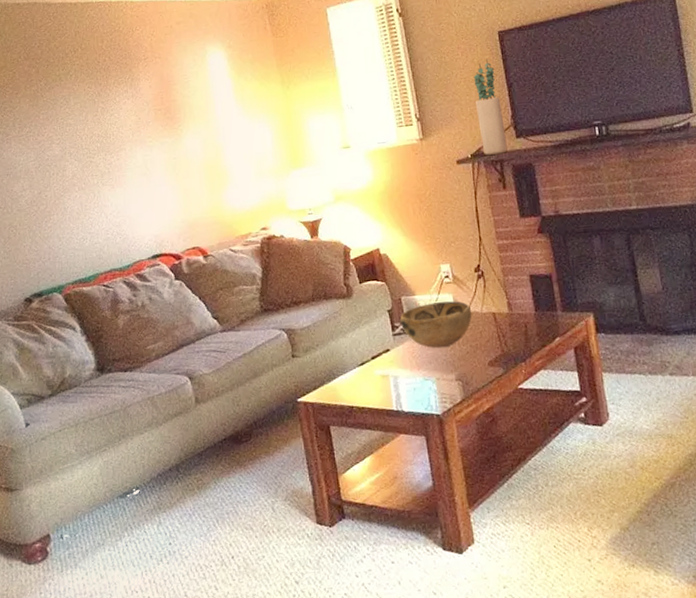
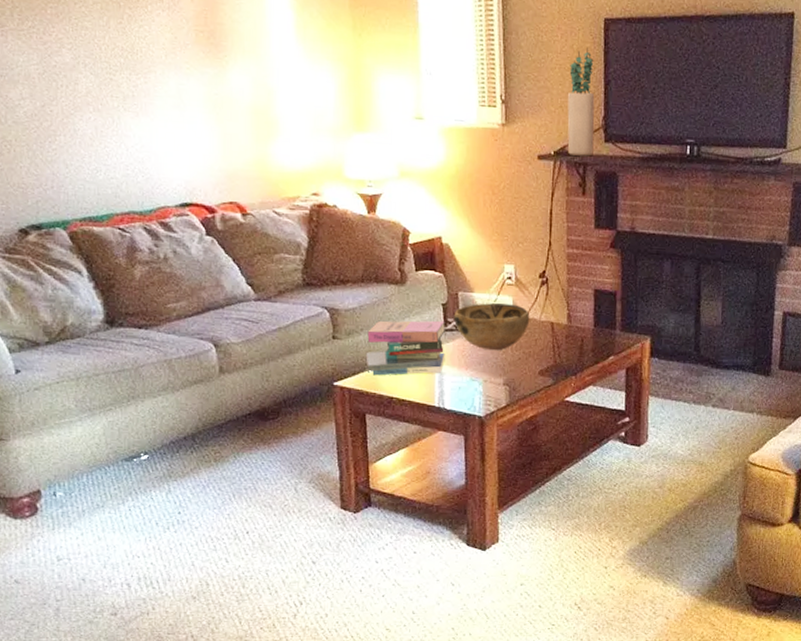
books: none [323,326,398,388] -> present [365,320,446,376]

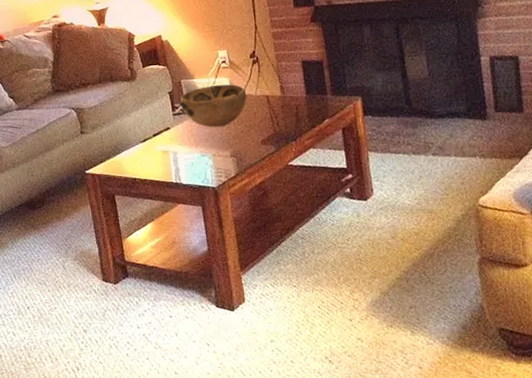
books: present [365,320,446,376] -> none [109,106,177,161]

